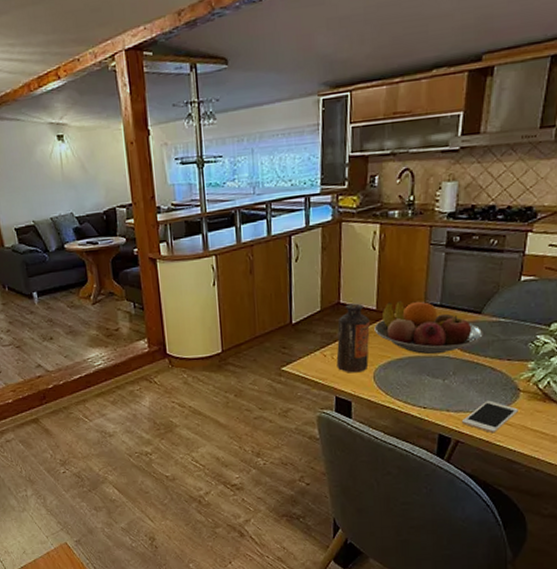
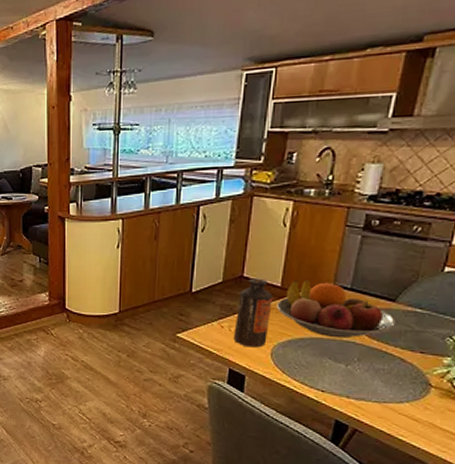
cell phone: present [461,400,518,434] -> none [361,392,427,427]

